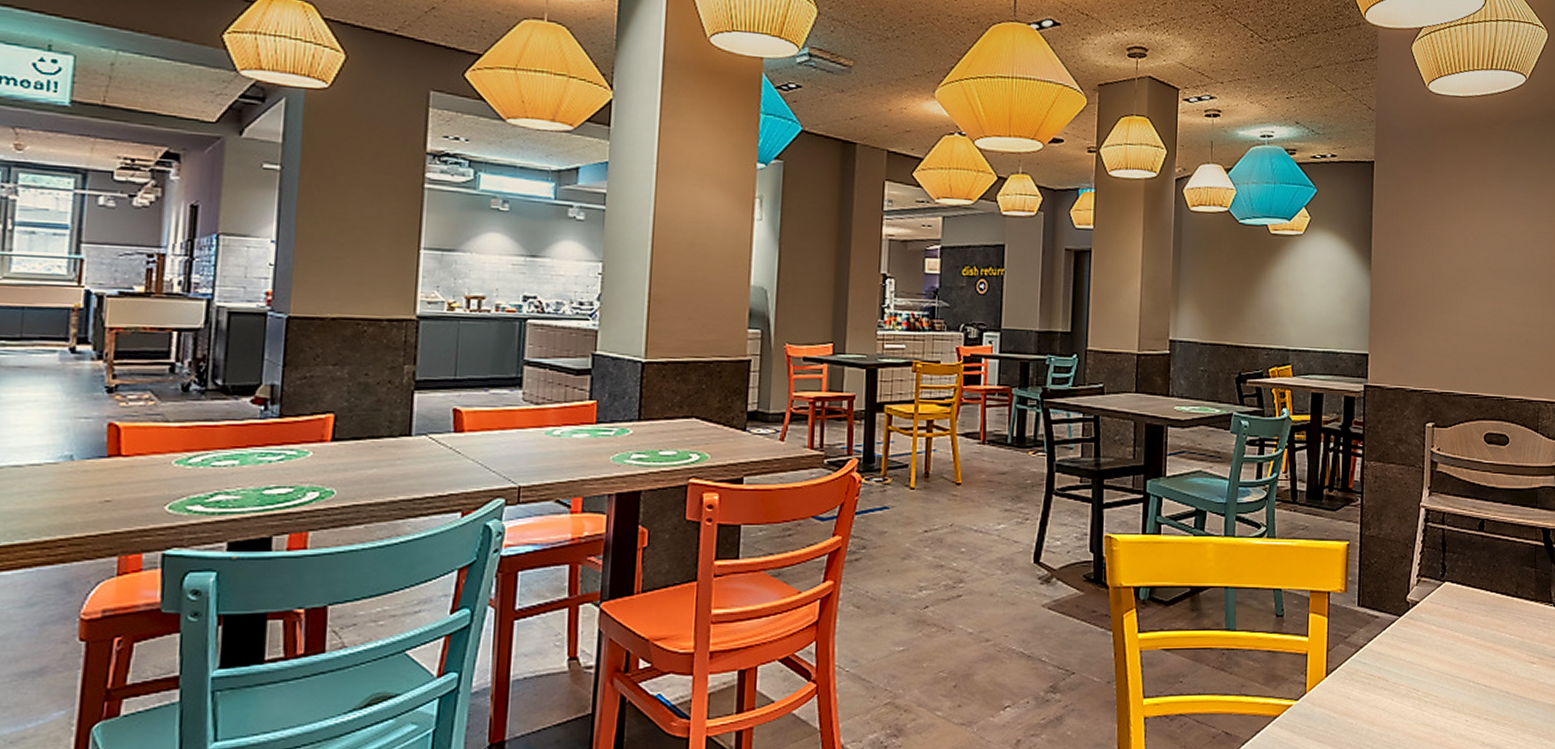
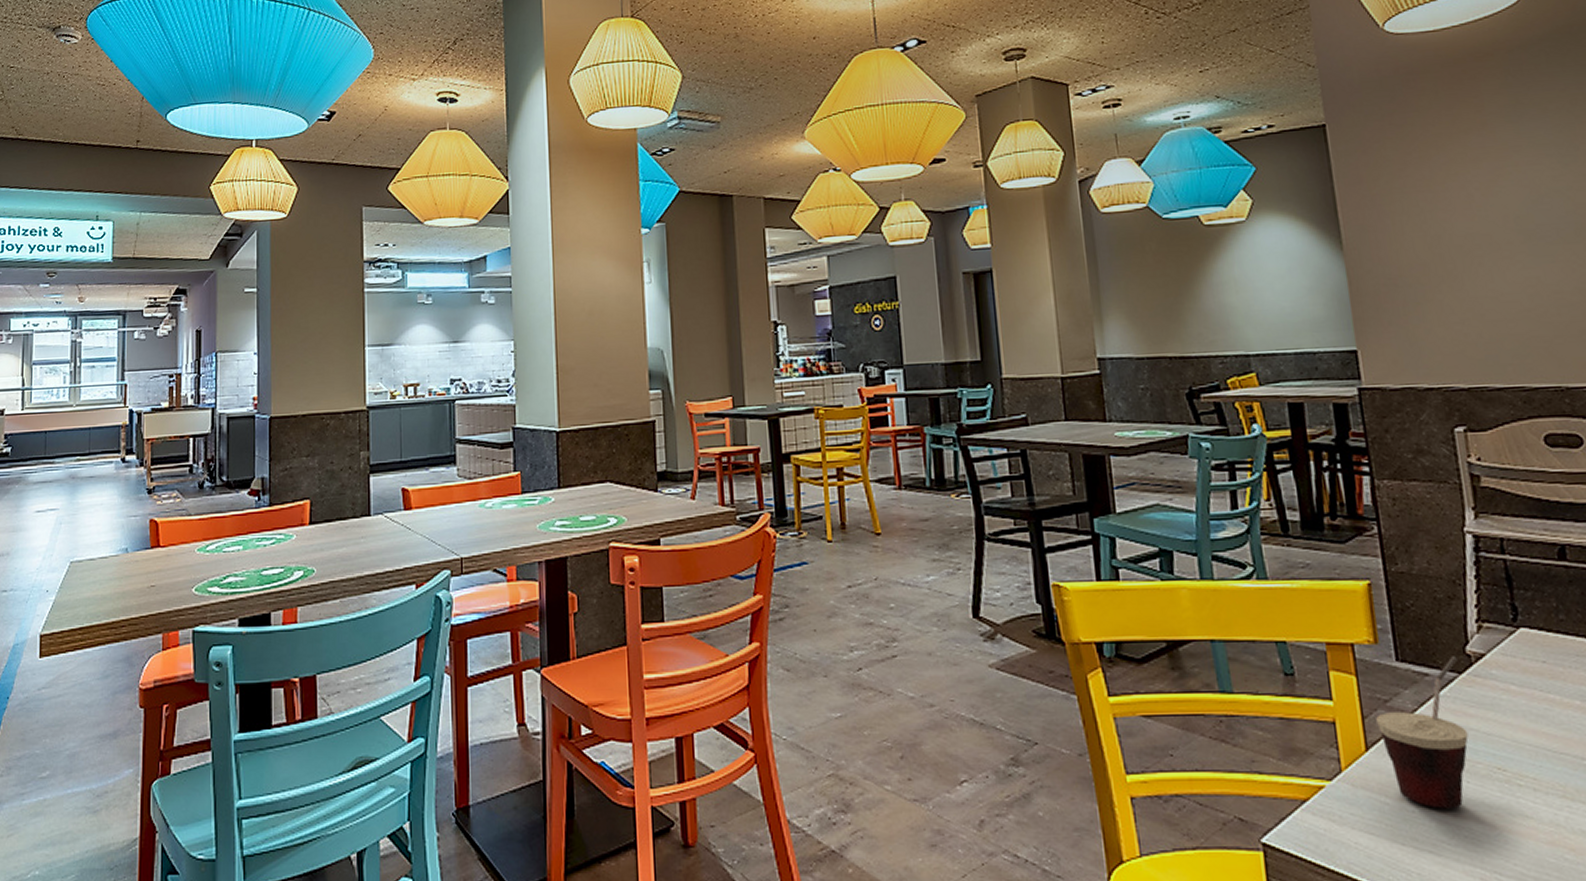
cup: none [1337,603,1400,721] -> present [1376,656,1469,809]

